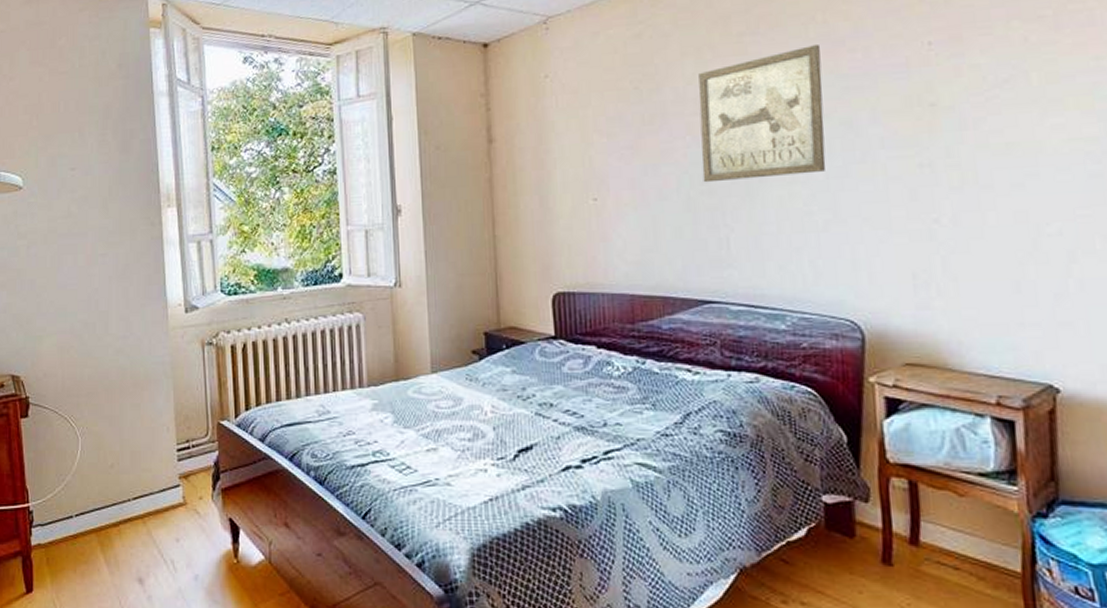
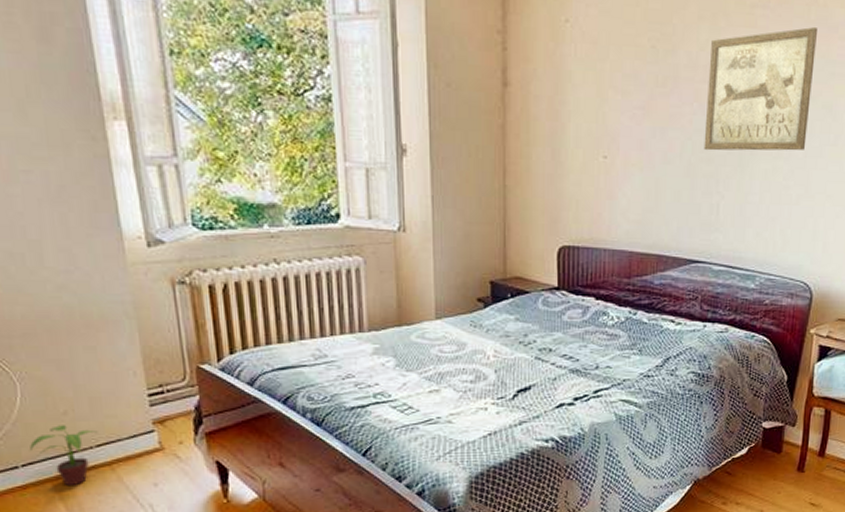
potted plant: none [82,477,136,538] -> present [29,425,98,487]

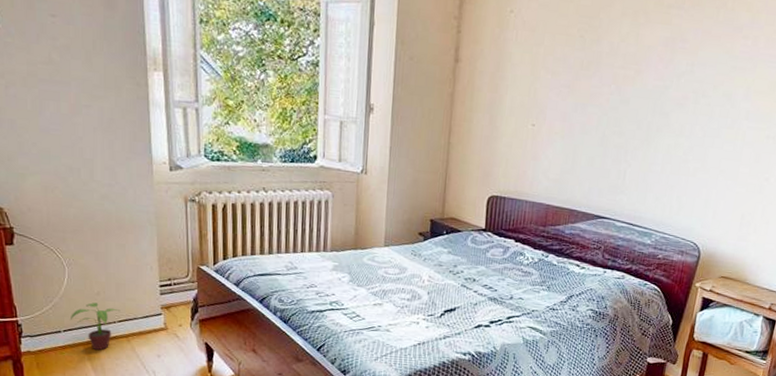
wall art: present [703,27,817,151] -> none [617,27,724,131]

